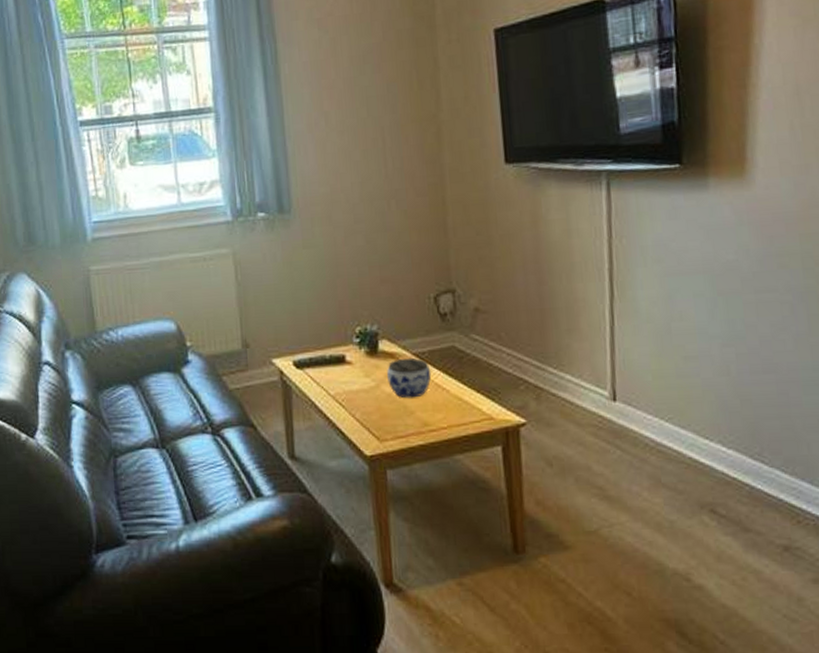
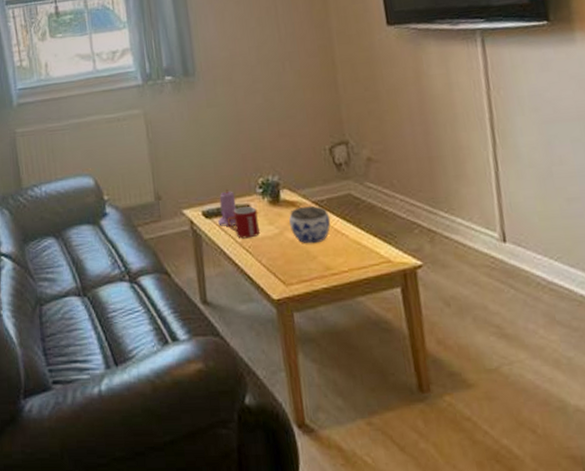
candle: none [310,337,331,378] -> present [218,188,237,227]
mug: none [319,357,354,391] -> present [227,206,260,239]

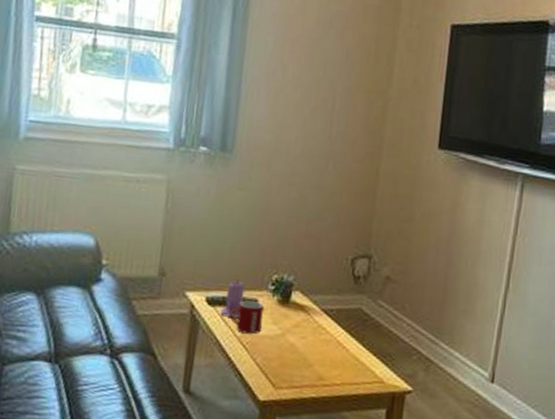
jar: present [289,205,331,244] -> none [293,312,336,352]

